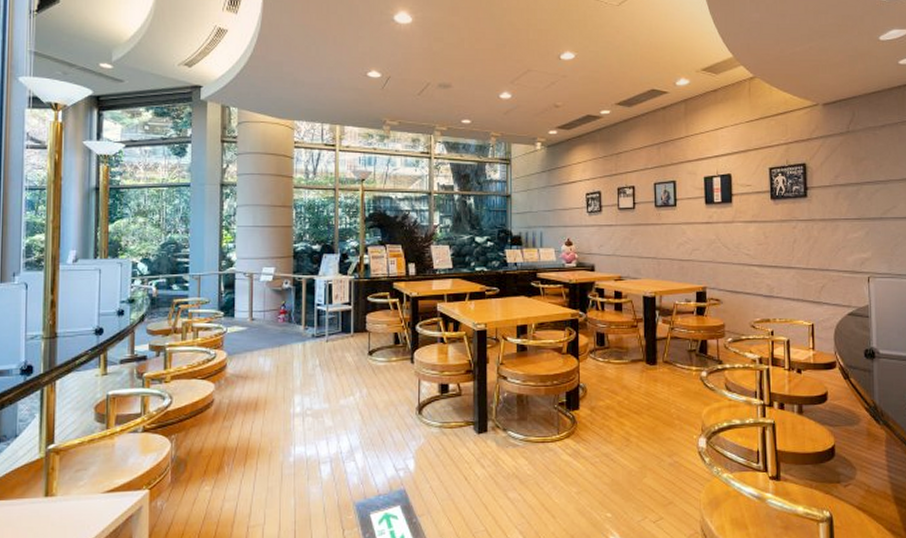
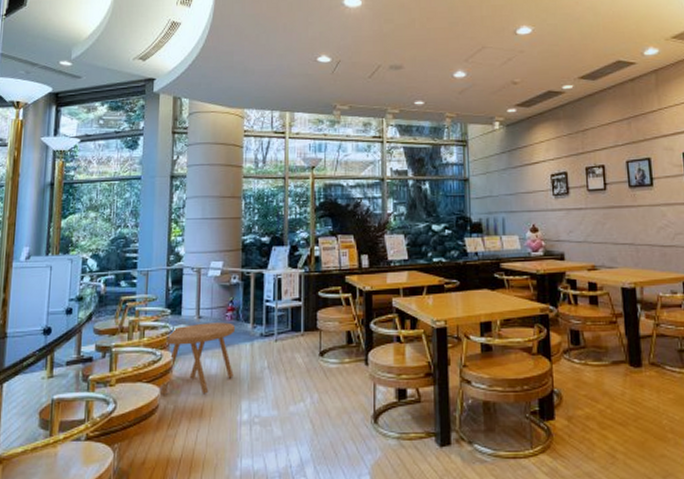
side table: none [215,324,287,390] -> present [160,322,235,395]

